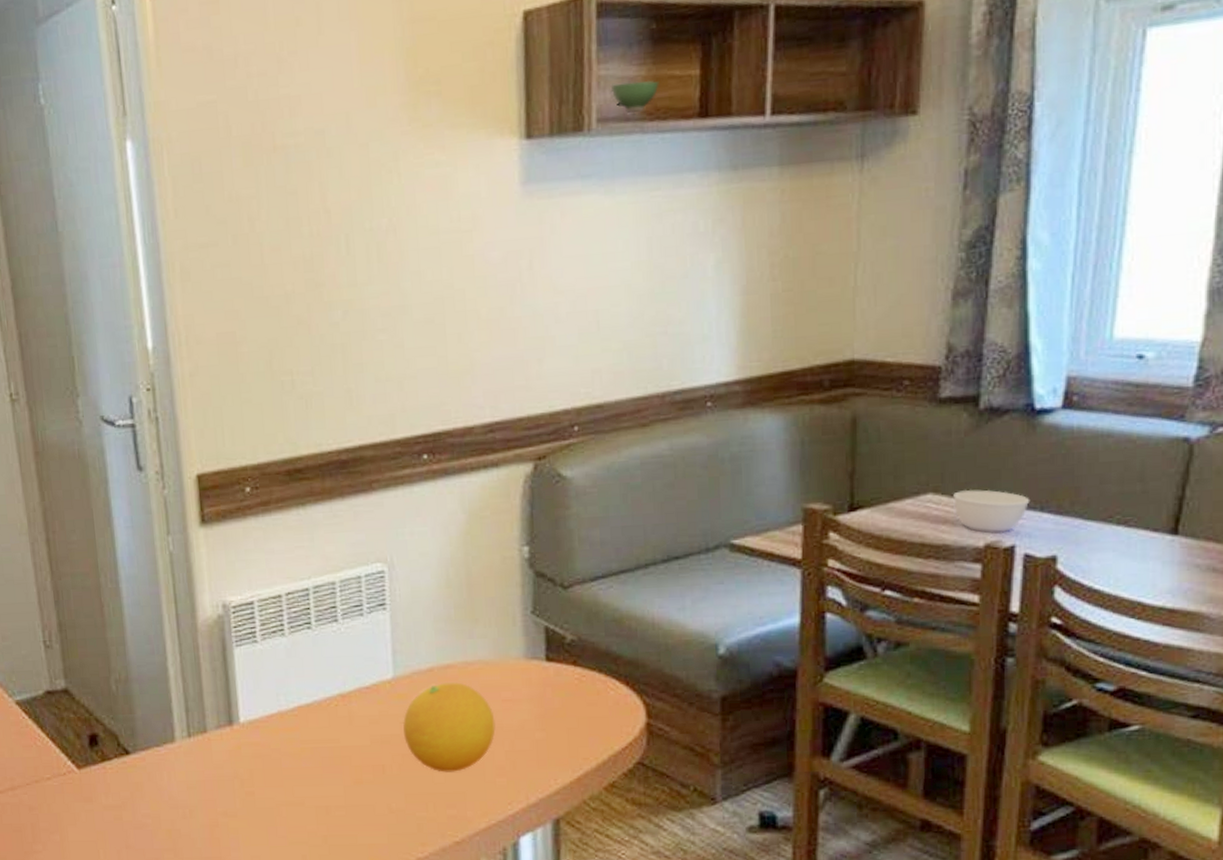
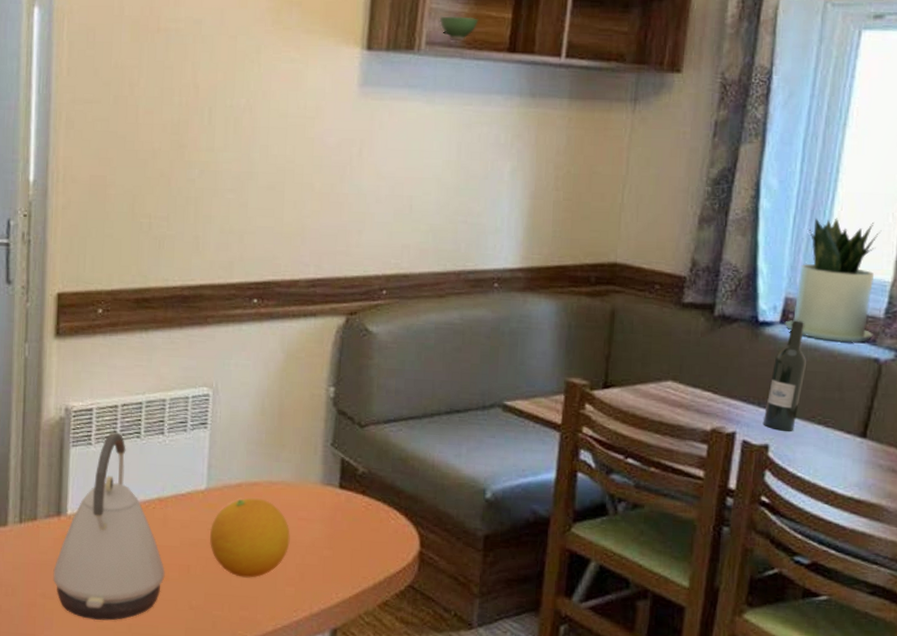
kettle: none [232,624,358,835] -> present [53,431,165,621]
soup bowl: present [953,489,1030,535] -> none [688,381,750,422]
wine bottle: none [1048,402,1099,539] -> present [763,320,807,432]
planter: none [1068,270,1185,423] -> present [784,218,882,343]

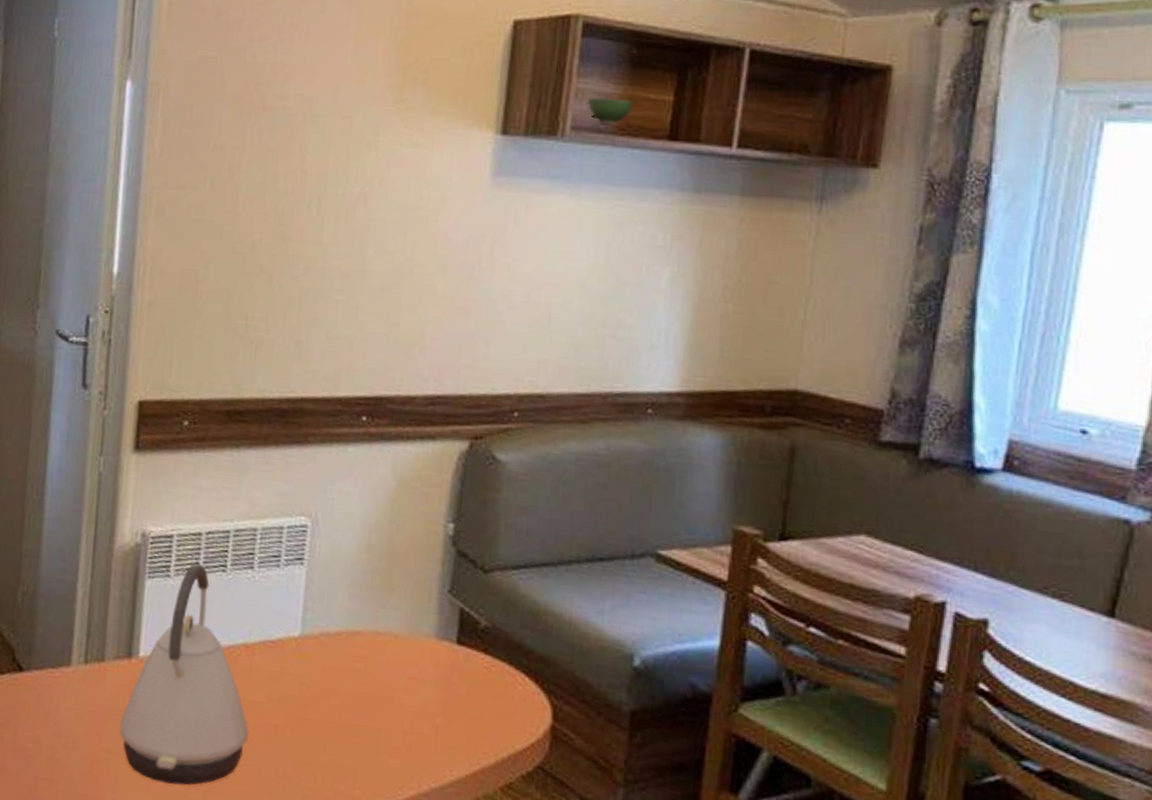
fruit: present [210,498,290,578] -> none [302,649,397,745]
wine bottle: present [763,320,807,432] -> none [980,468,1037,606]
planter: present [784,218,882,343] -> none [1008,345,1132,499]

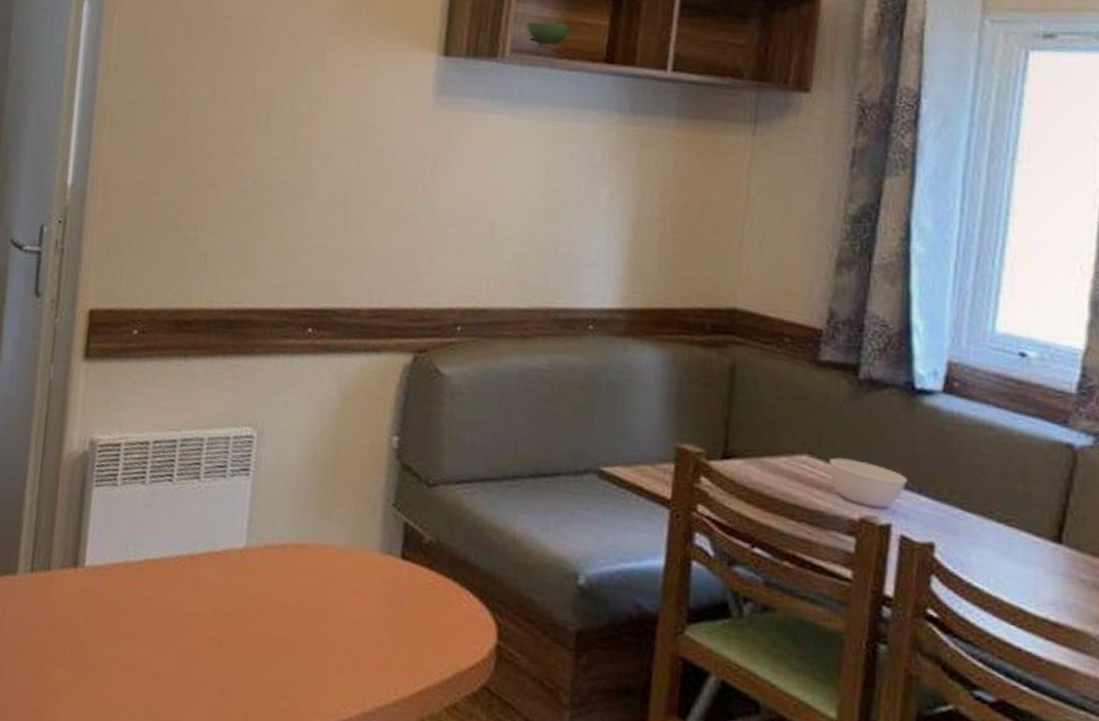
kettle: present [119,563,249,786] -> none [64,472,193,700]
soup bowl: none [886,536,965,588] -> present [829,457,908,510]

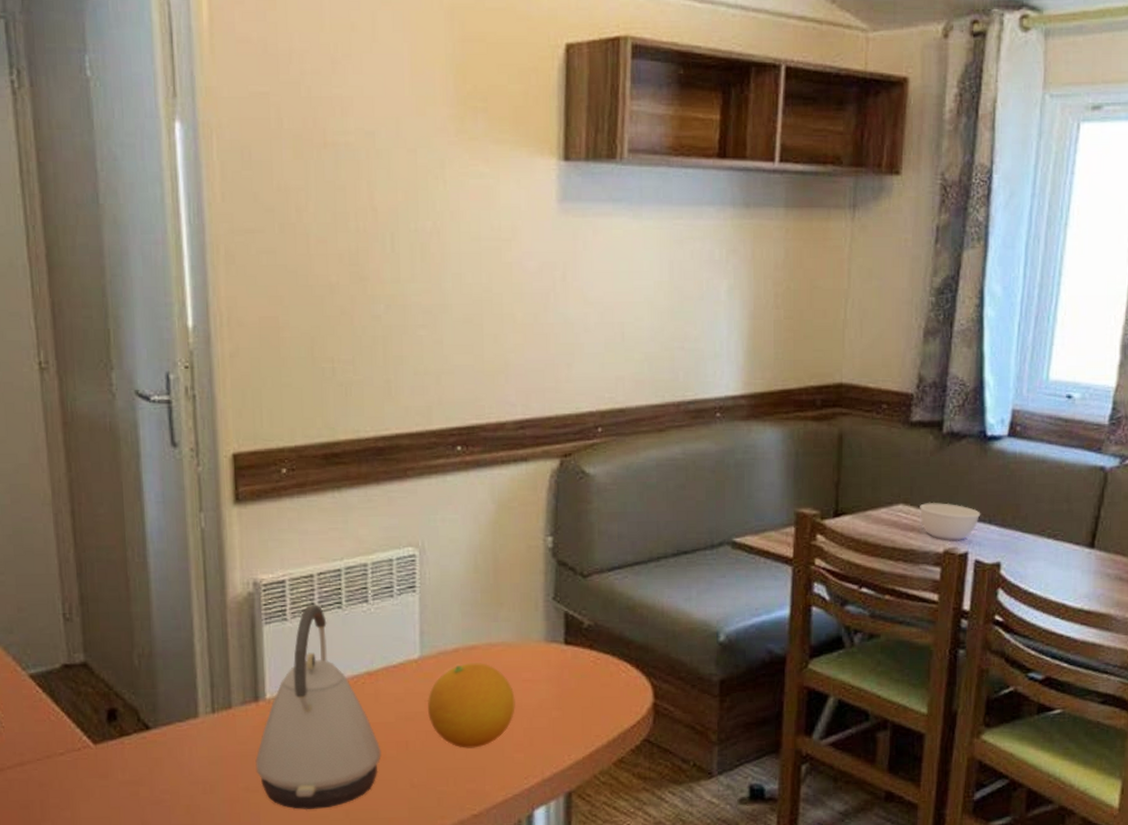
kettle: none [64,472,193,700] -> present [255,603,382,810]
fruit: none [247,562,342,661] -> present [428,663,515,748]
bowl: present [526,22,571,50] -> none [641,119,684,148]

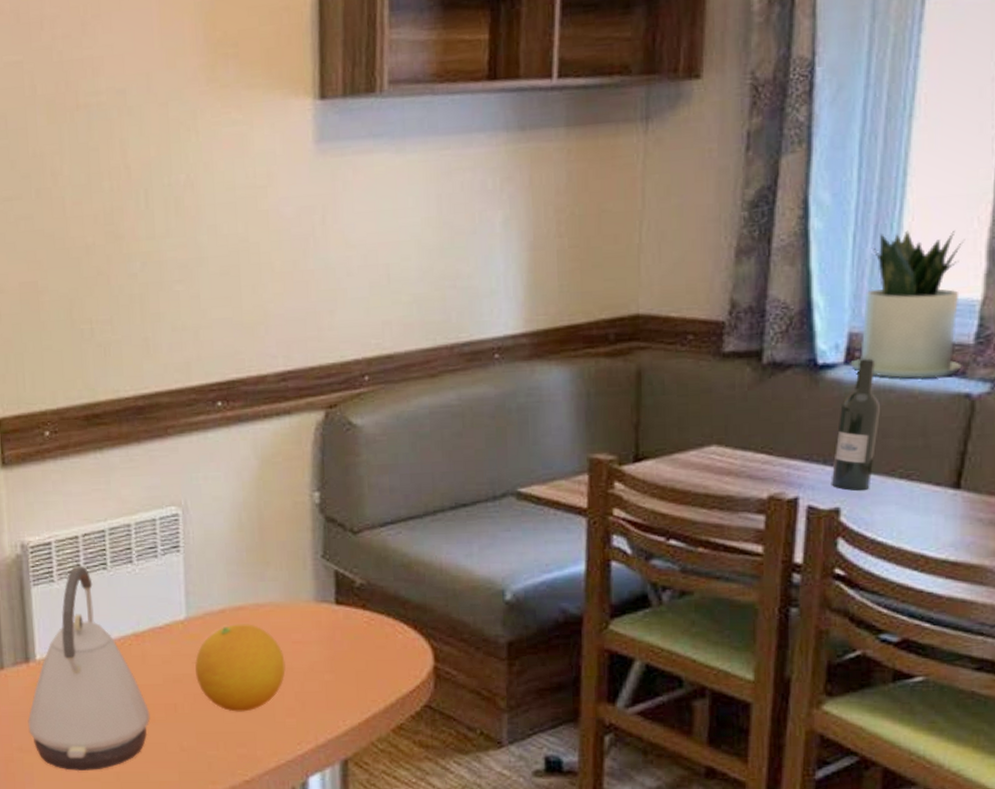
soup bowl: present [920,502,981,542] -> none [737,442,813,487]
wine bottle: none [994,433,1036,548] -> present [830,358,881,492]
planter: none [1012,323,1104,453] -> present [850,230,965,379]

